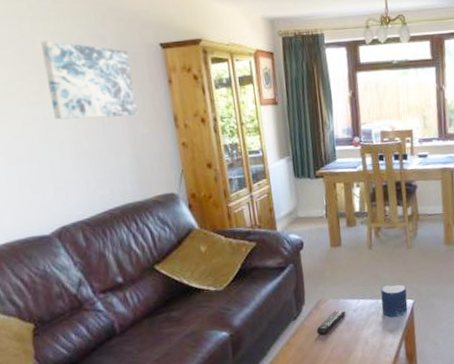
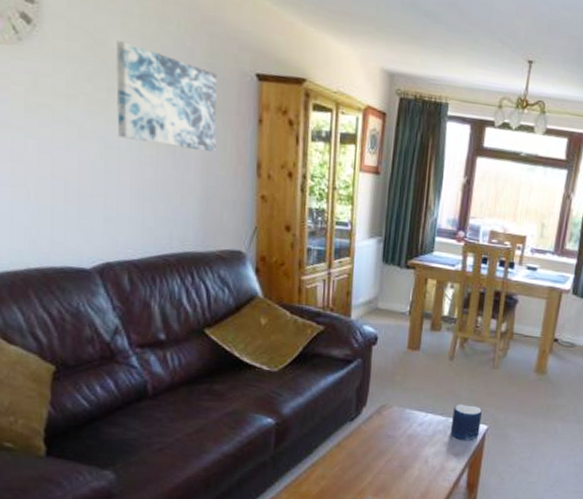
remote control: present [317,310,346,336] -> none [373,420,410,444]

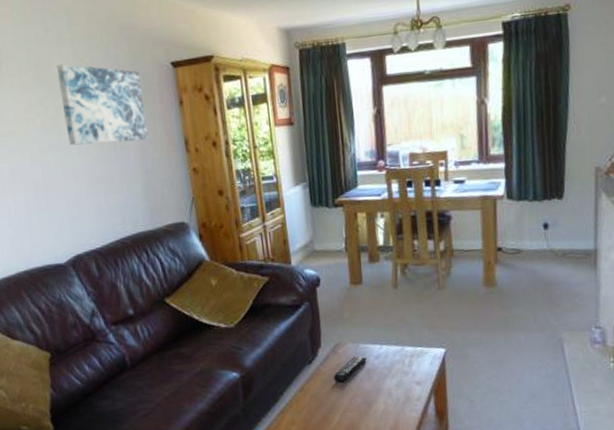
remote control: none [373,420,410,444] -> present [334,356,367,383]
candle: present [450,404,482,440] -> none [407,330,439,367]

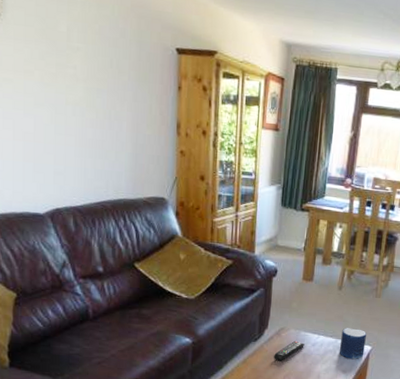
wall art: present [56,64,148,146] -> none [63,25,145,115]
candle: none [407,330,439,367] -> present [339,328,366,359]

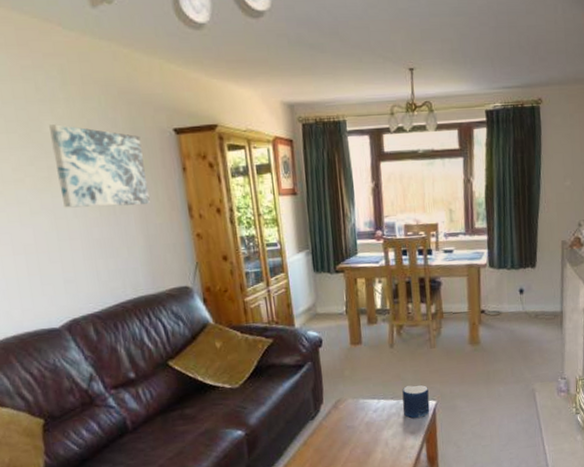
wall art: none [63,25,145,115] -> present [48,124,150,208]
remote control: present [274,340,305,361] -> none [335,410,366,436]

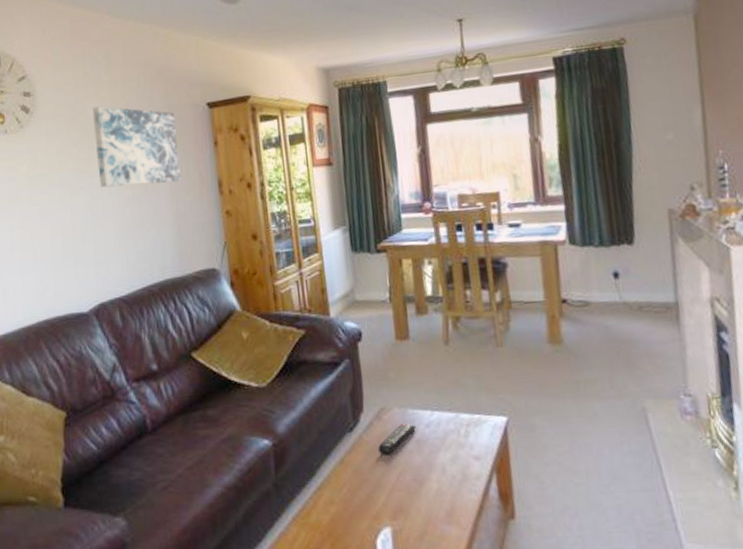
remote control: none [335,410,366,436] -> present [378,423,416,455]
candle: present [402,385,430,418] -> none [461,394,500,438]

